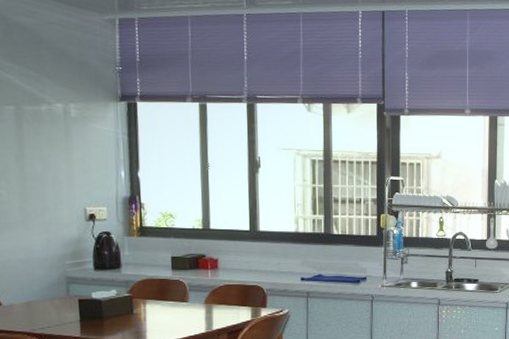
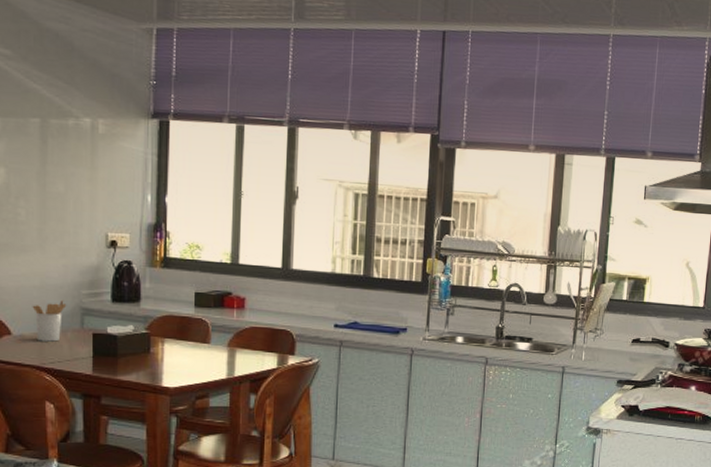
utensil holder: none [19,271,52,310] -> present [32,300,67,342]

